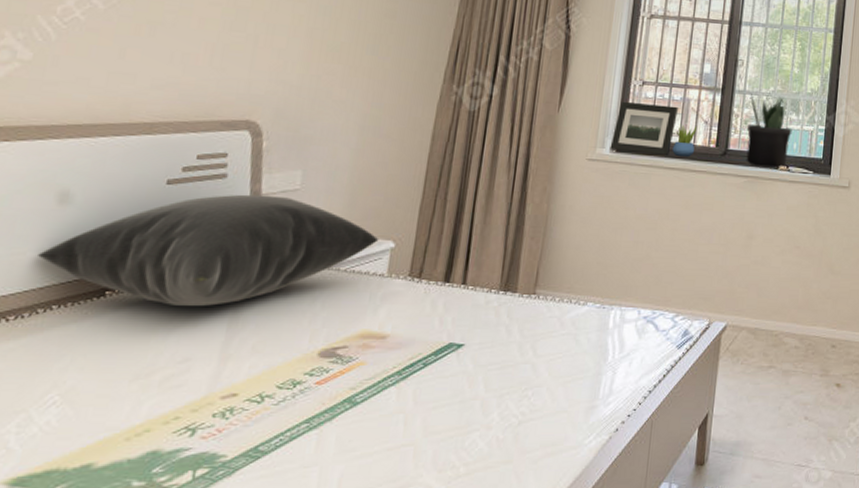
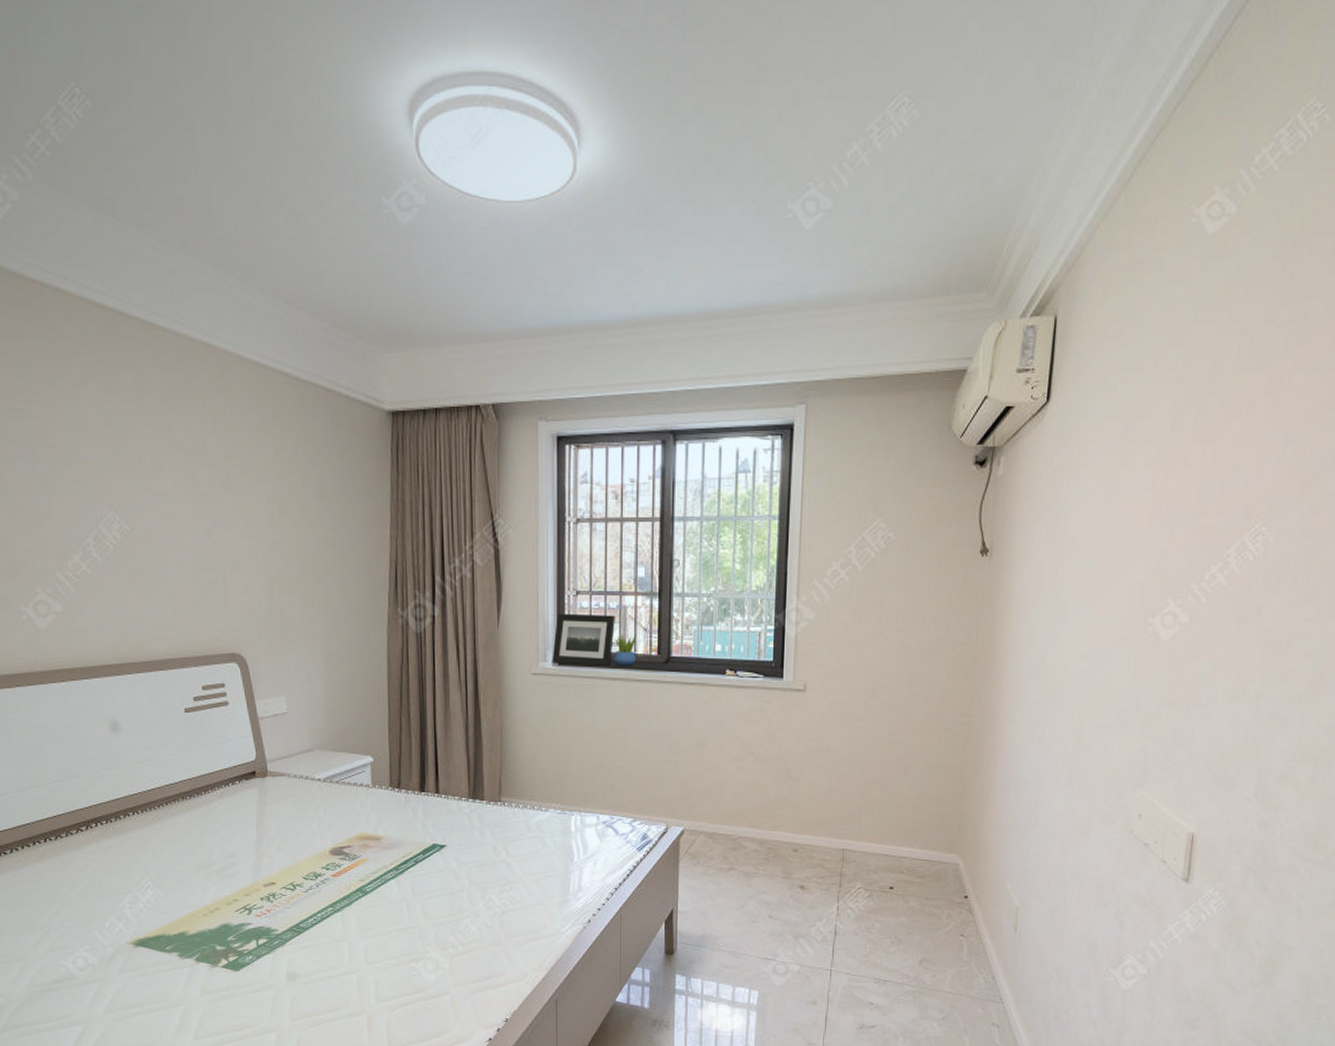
cushion: present [36,194,379,306] -> none [108,719,360,813]
planter: present [746,92,792,168] -> none [689,595,738,673]

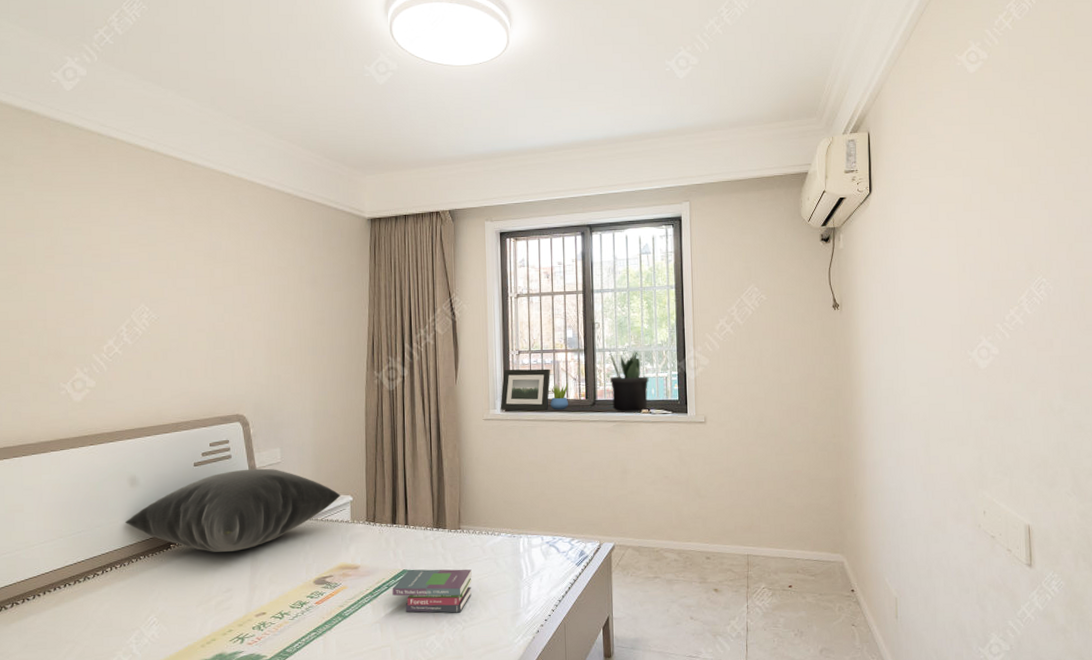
cushion: none [108,719,360,813] -> present [124,468,341,552]
books: none [420,844,514,895] -> present [392,569,472,613]
planter: none [689,595,738,673] -> present [608,350,649,412]

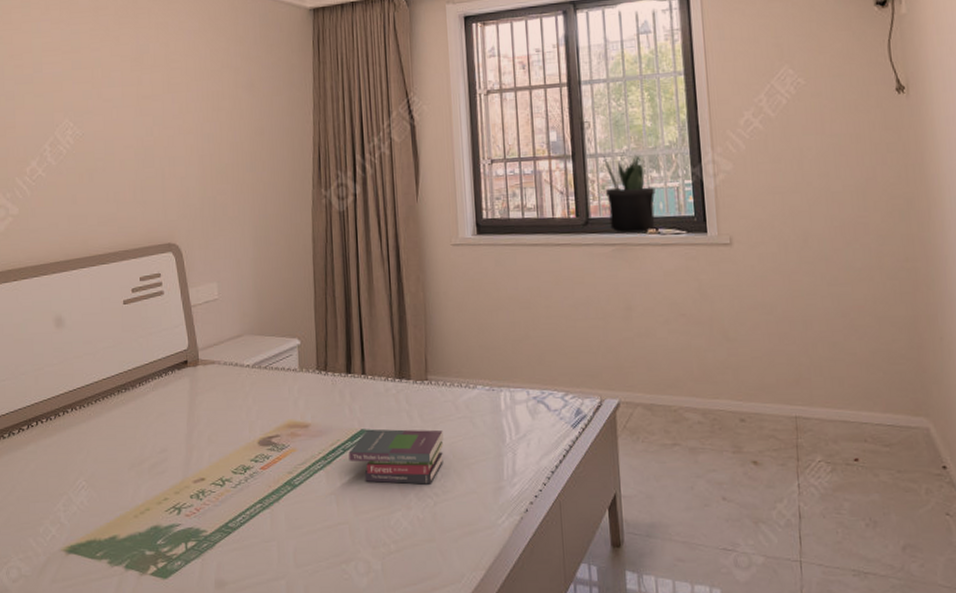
cushion: present [124,468,341,552] -> none [50,306,287,405]
picture frame: present [500,368,551,411] -> none [471,180,532,233]
succulent plant: present [550,383,568,411] -> none [532,198,554,232]

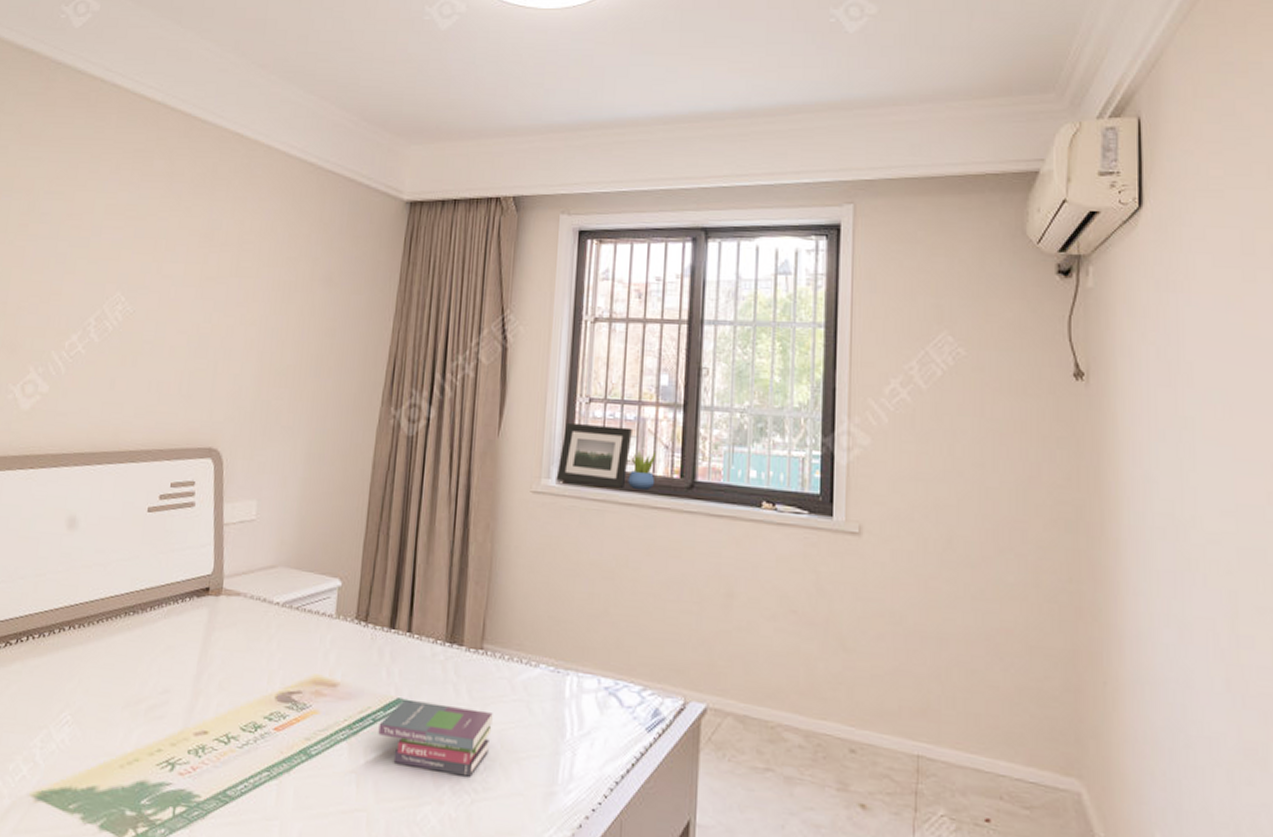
picture frame: none [471,180,532,233] -> present [556,422,632,489]
succulent plant: none [532,198,554,232] -> present [628,451,655,491]
planter: present [602,154,656,233] -> none [719,409,777,506]

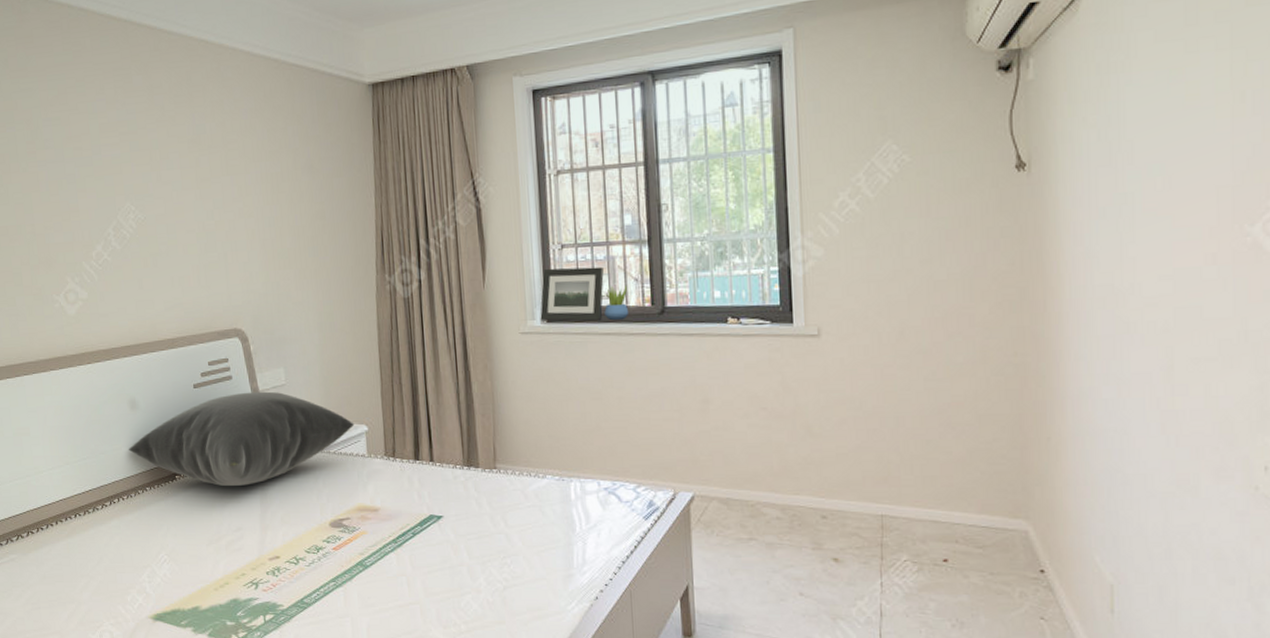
cushion: none [53,523,327,637] -> present [128,391,355,486]
books: present [378,698,493,777] -> none [418,514,513,570]

